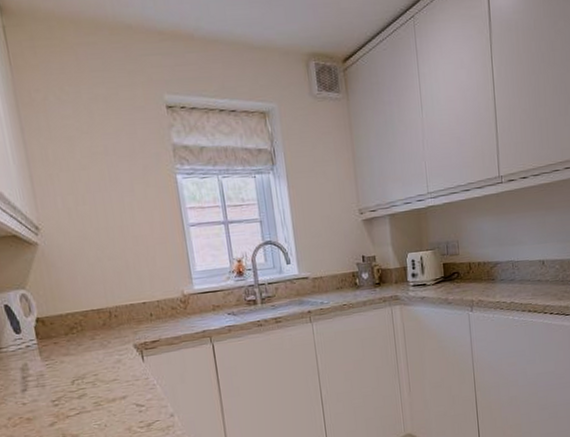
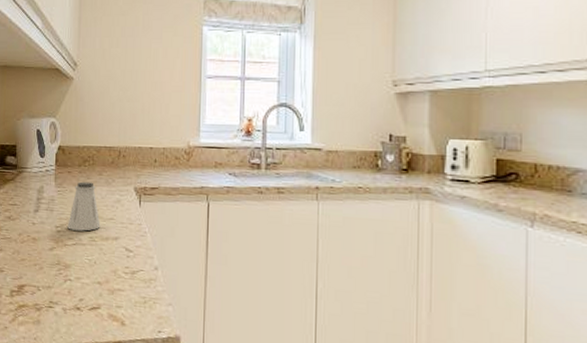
saltshaker: none [65,348,104,401] -> present [67,181,101,231]

